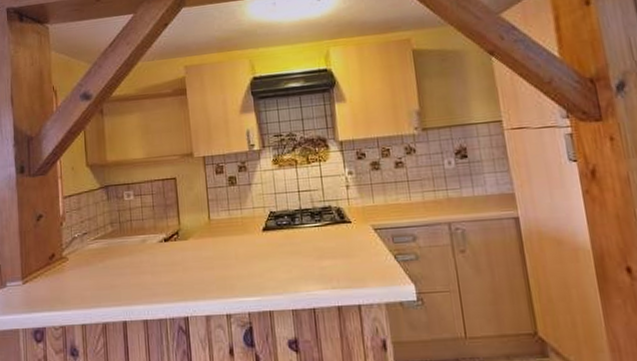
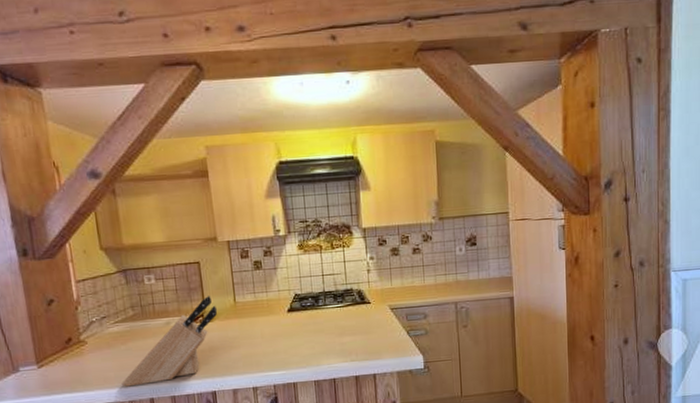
knife block: none [97,211,192,308] -> present [122,295,218,387]

